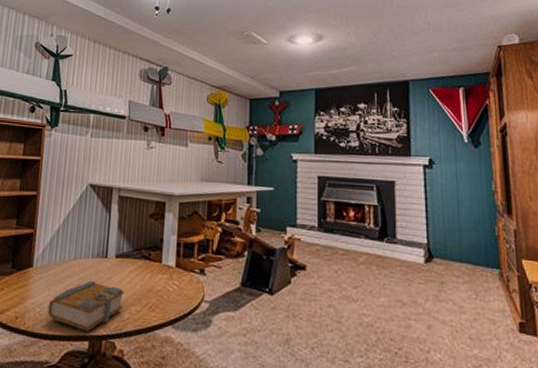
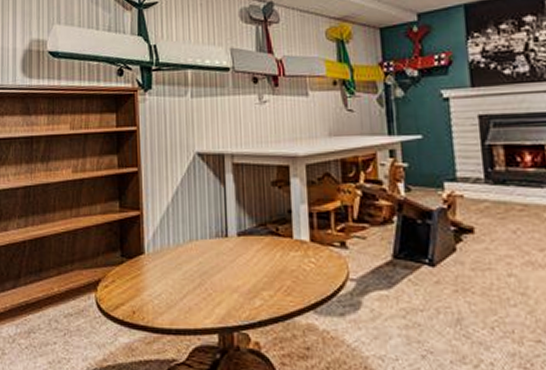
book: present [47,280,125,332] -> none [167,264,254,323]

